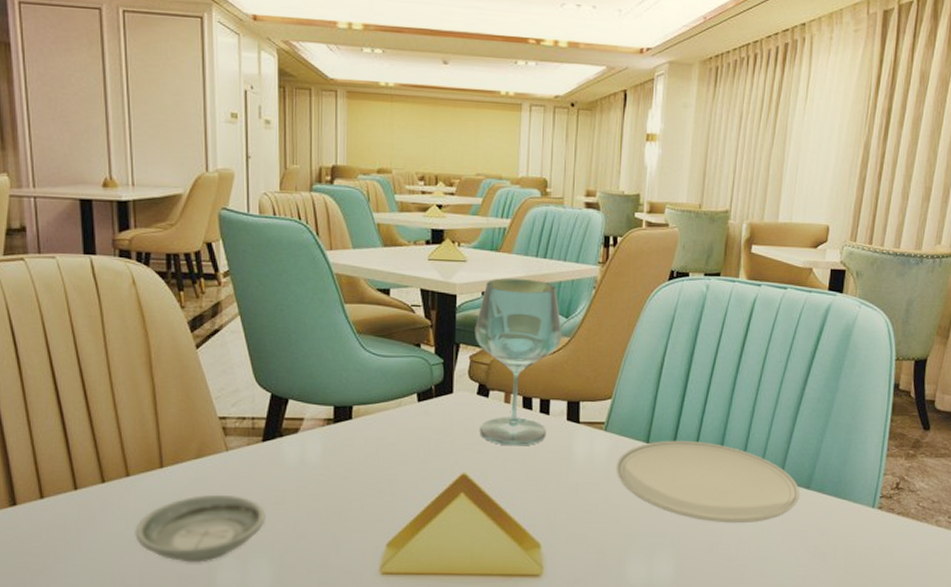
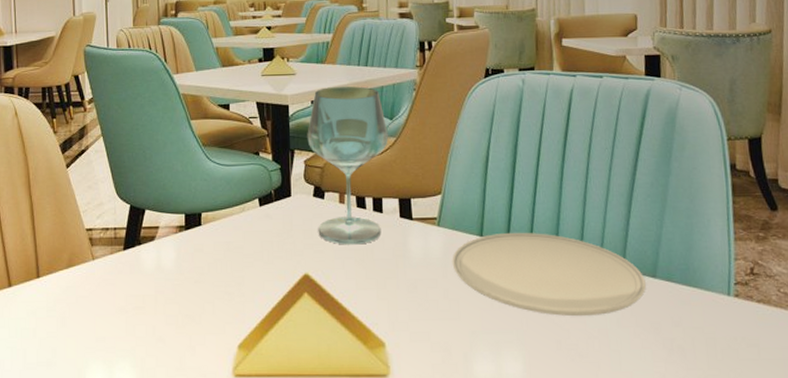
saucer: present [135,494,266,563] -> none [16,301,128,368]

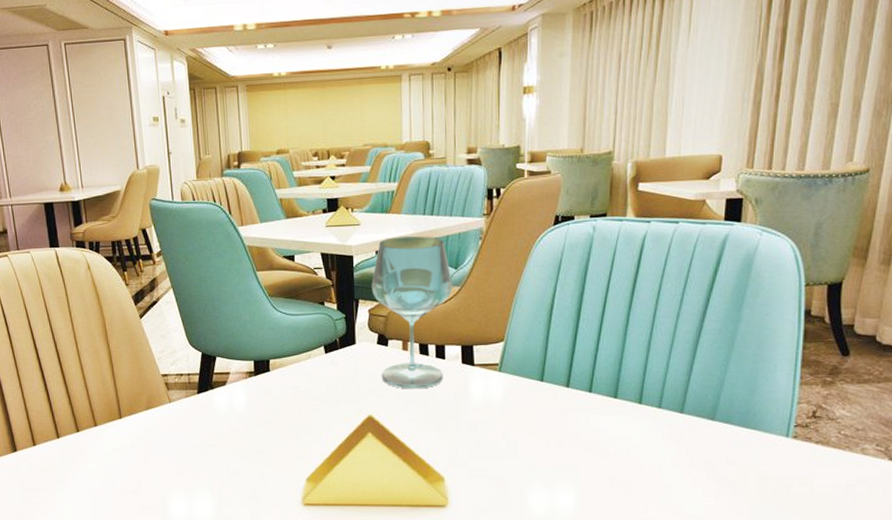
plate: present [452,232,646,317] -> none [512,377,703,456]

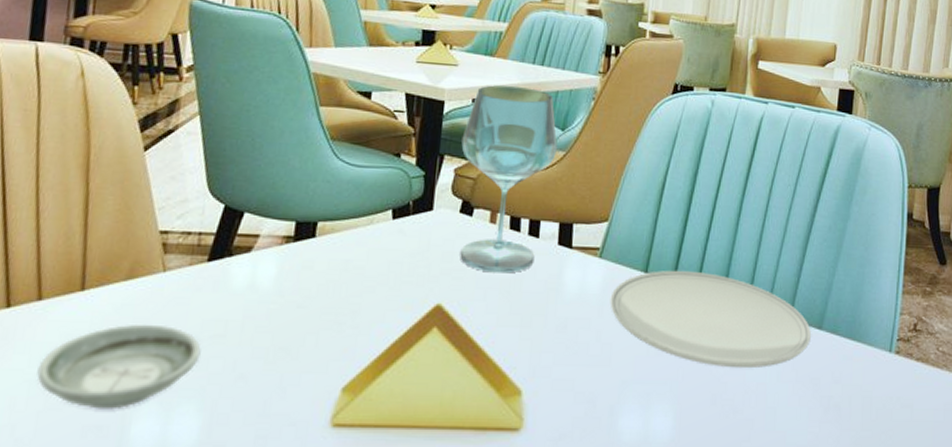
saucer: none [104,439,205,496] -> present [37,324,201,410]
plate: none [512,377,703,456] -> present [610,270,811,369]

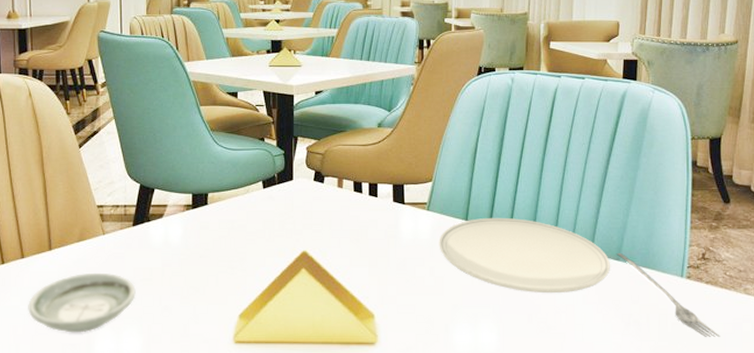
wine glass: present [460,85,557,273] -> none [310,79,386,226]
fork: none [818,319,929,428] -> present [616,252,720,338]

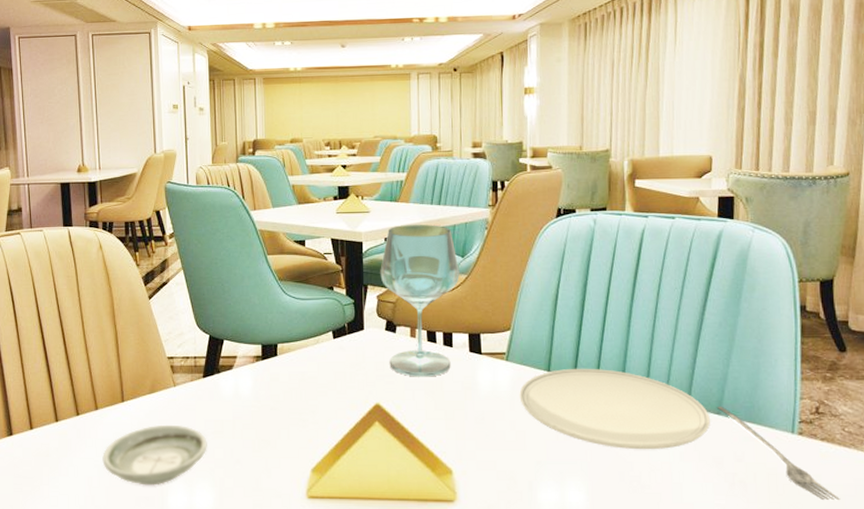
wine glass: none [310,79,386,226] -> present [380,224,460,377]

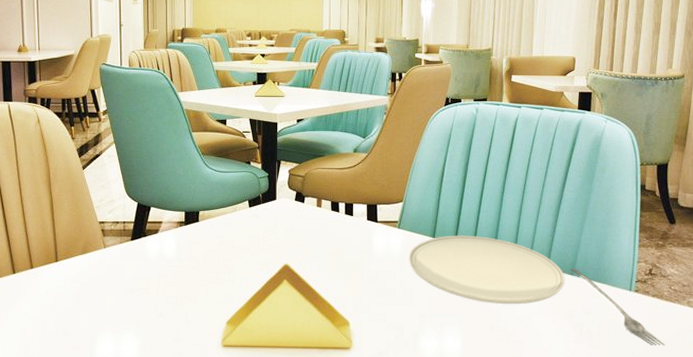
saucer: present [102,424,207,486] -> none [36,282,134,336]
wine glass: present [380,224,460,377] -> none [292,109,361,242]

